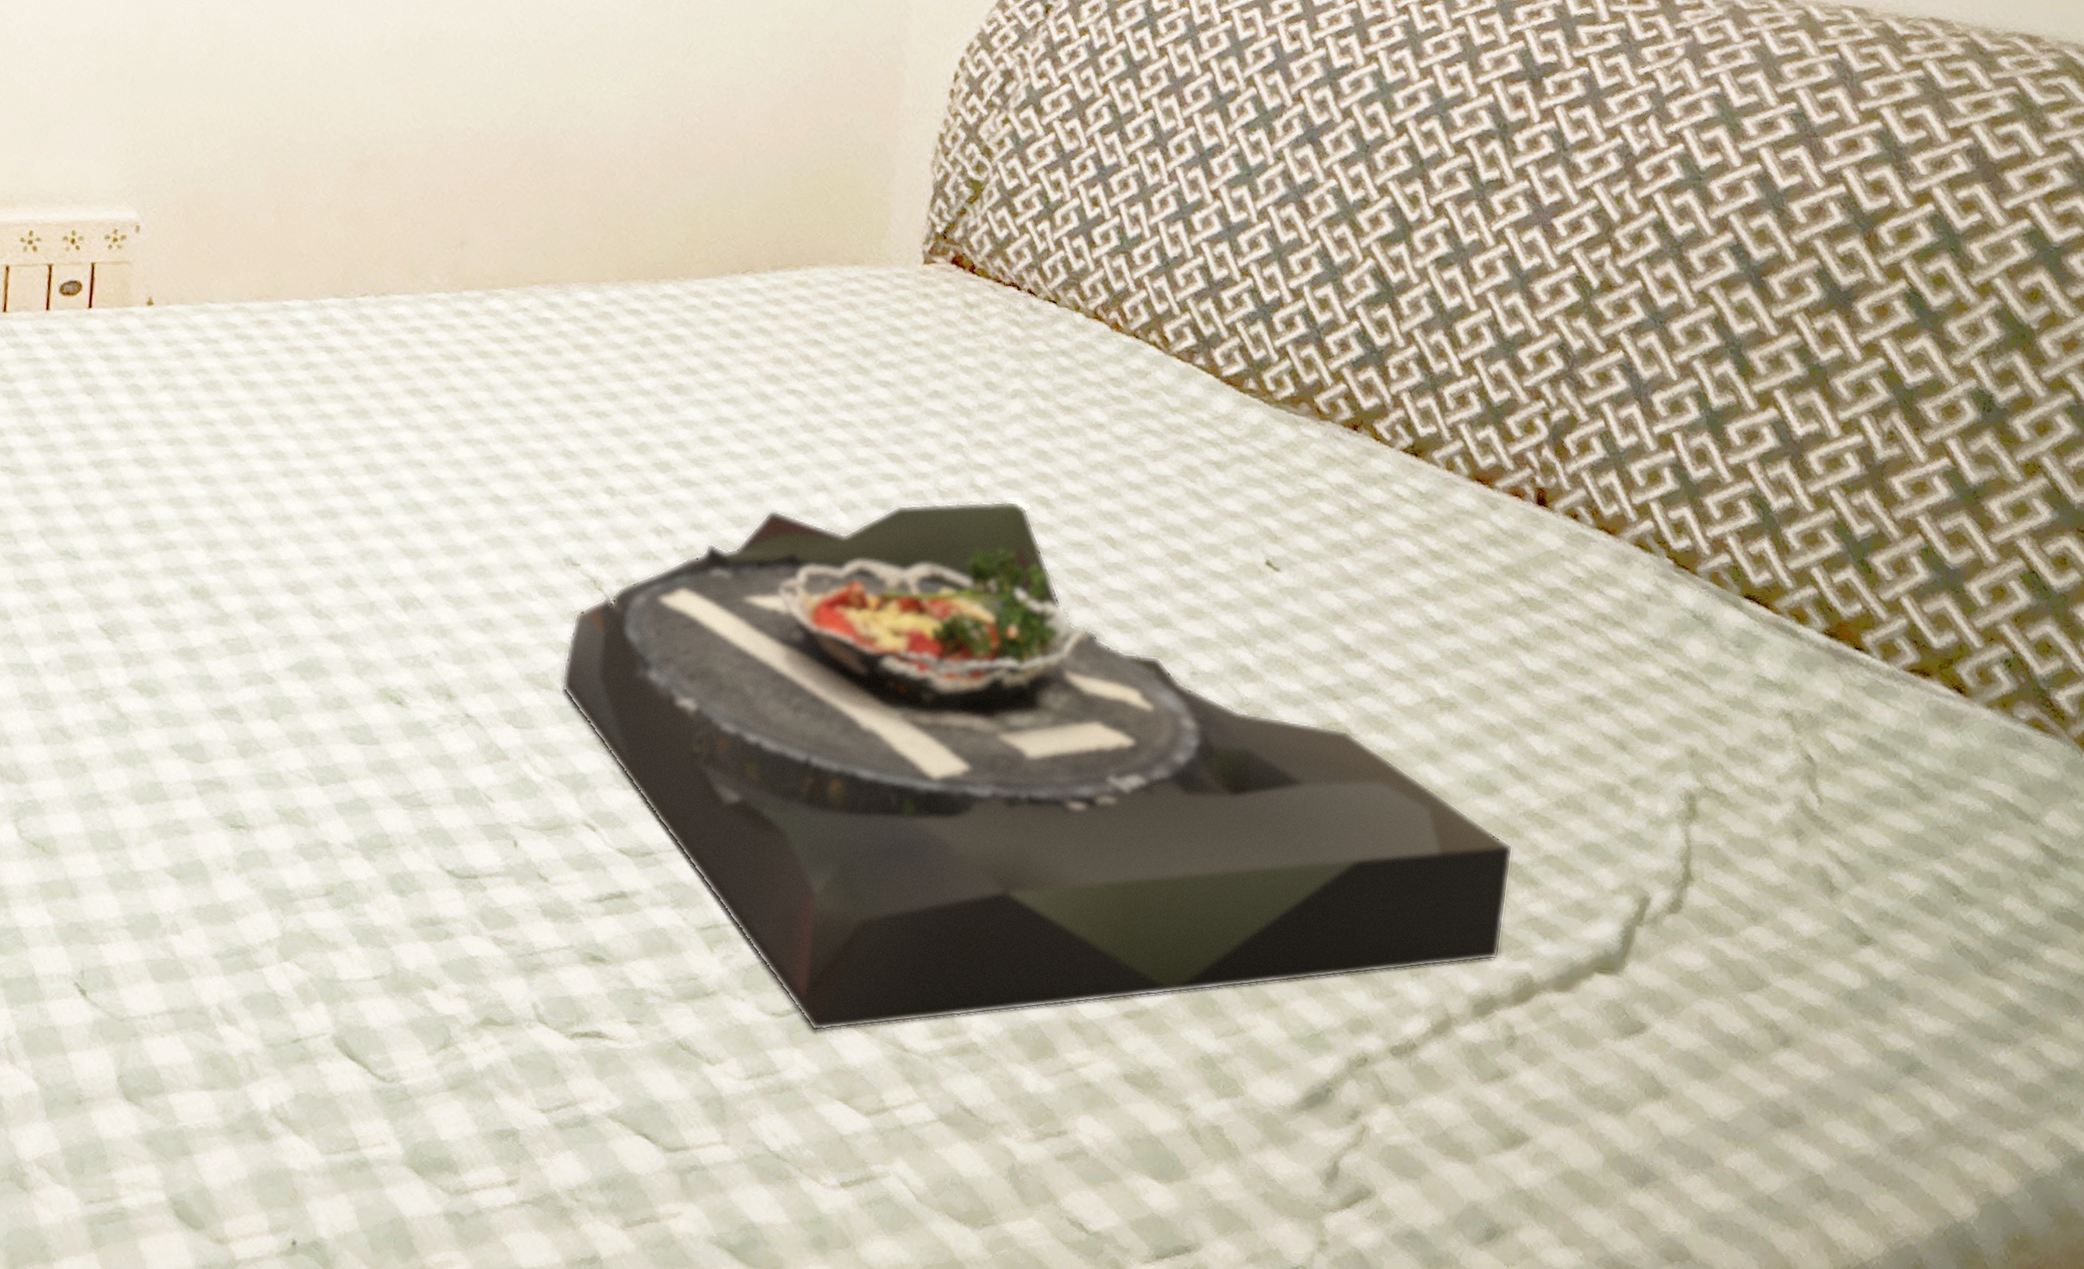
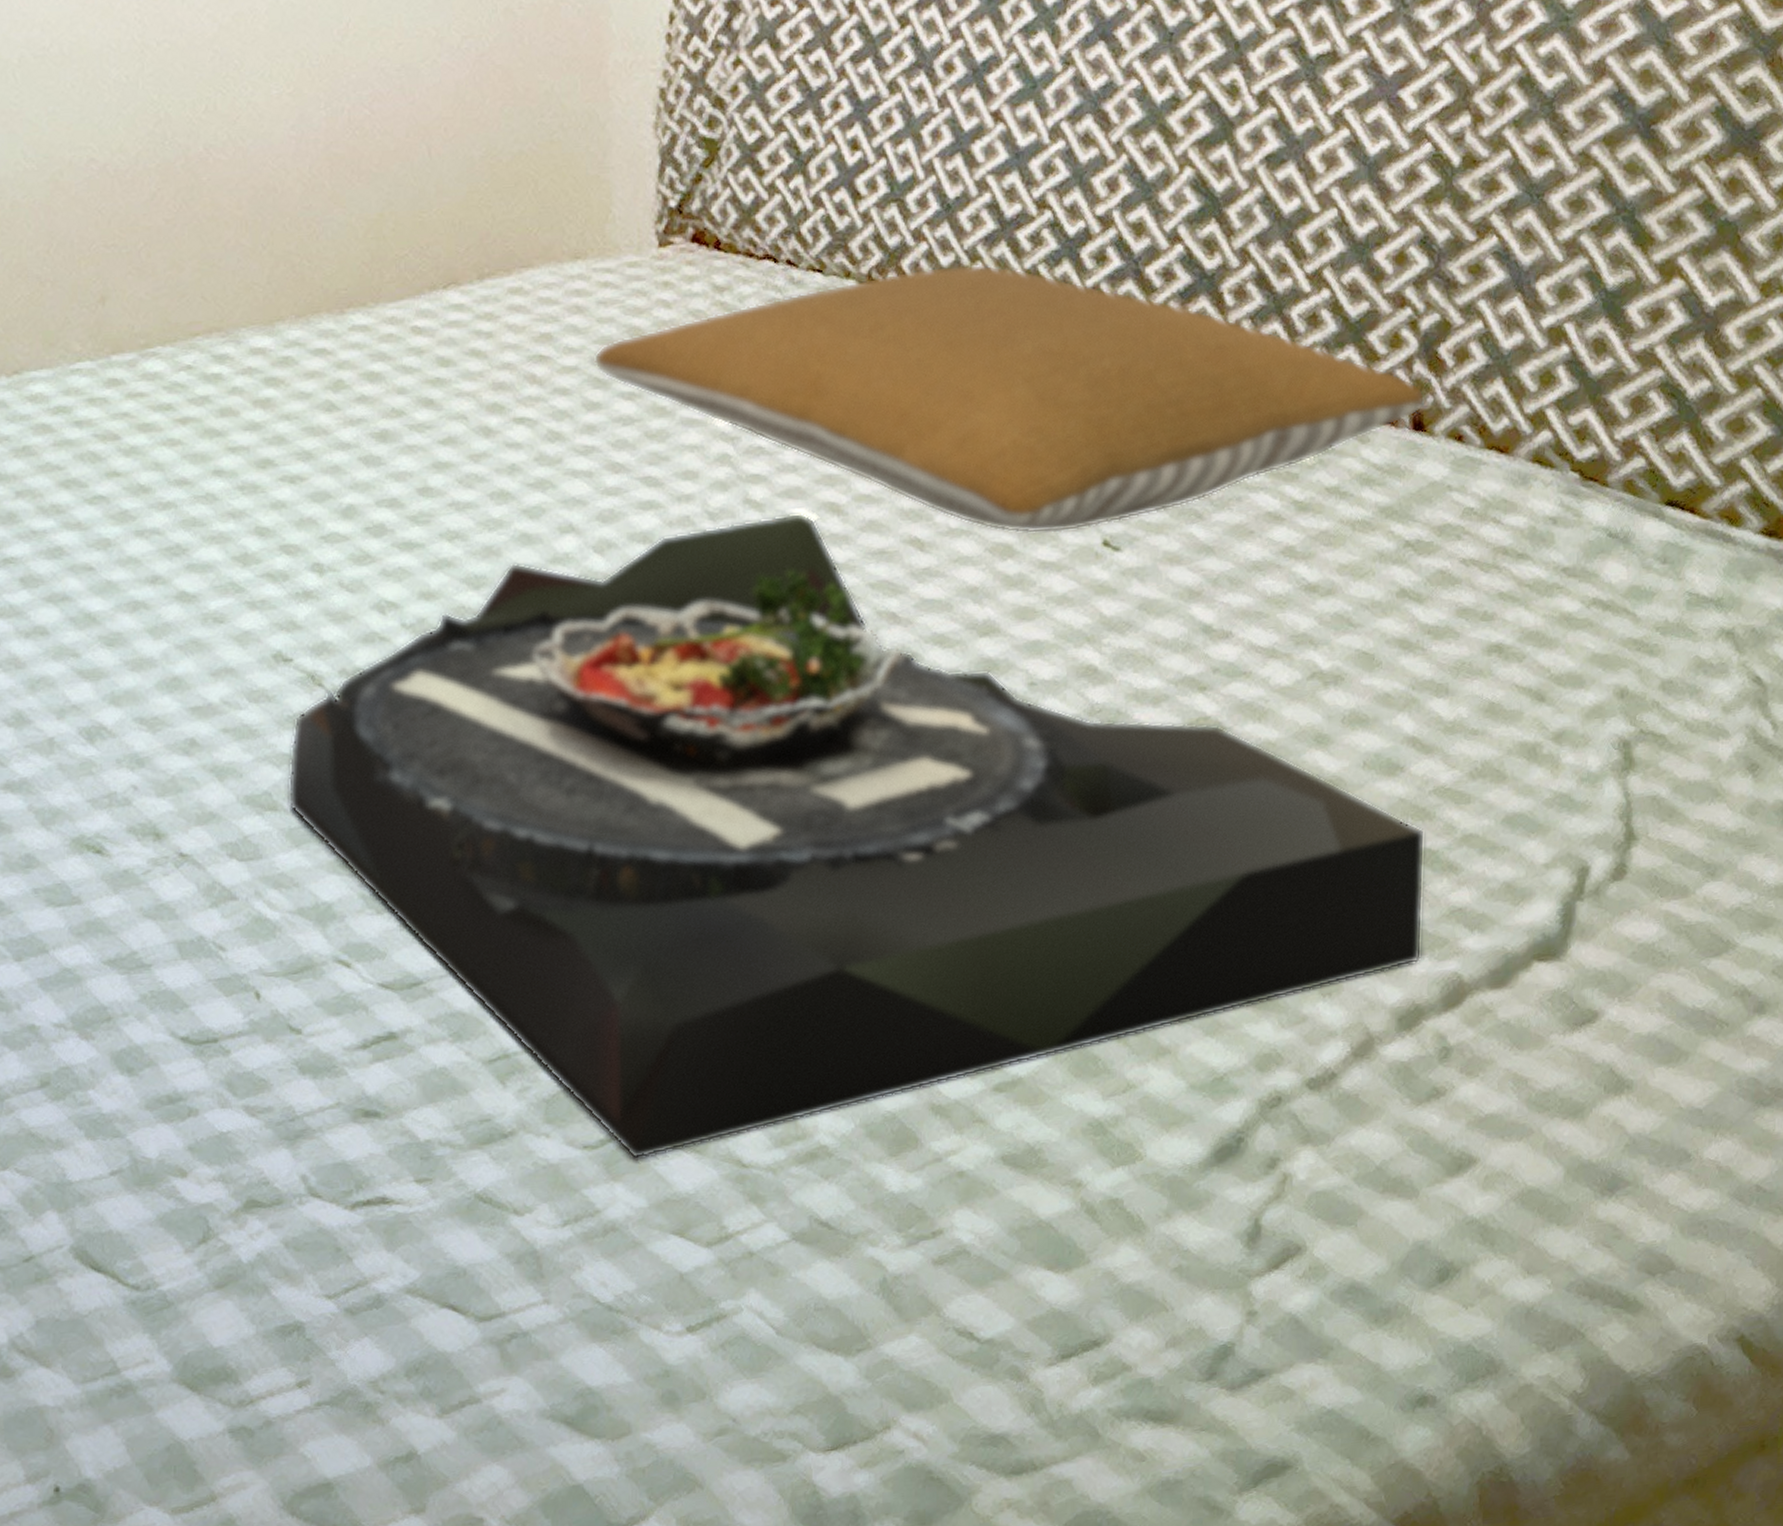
pillow: none [858,311,1550,550] -> present [593,264,1425,535]

